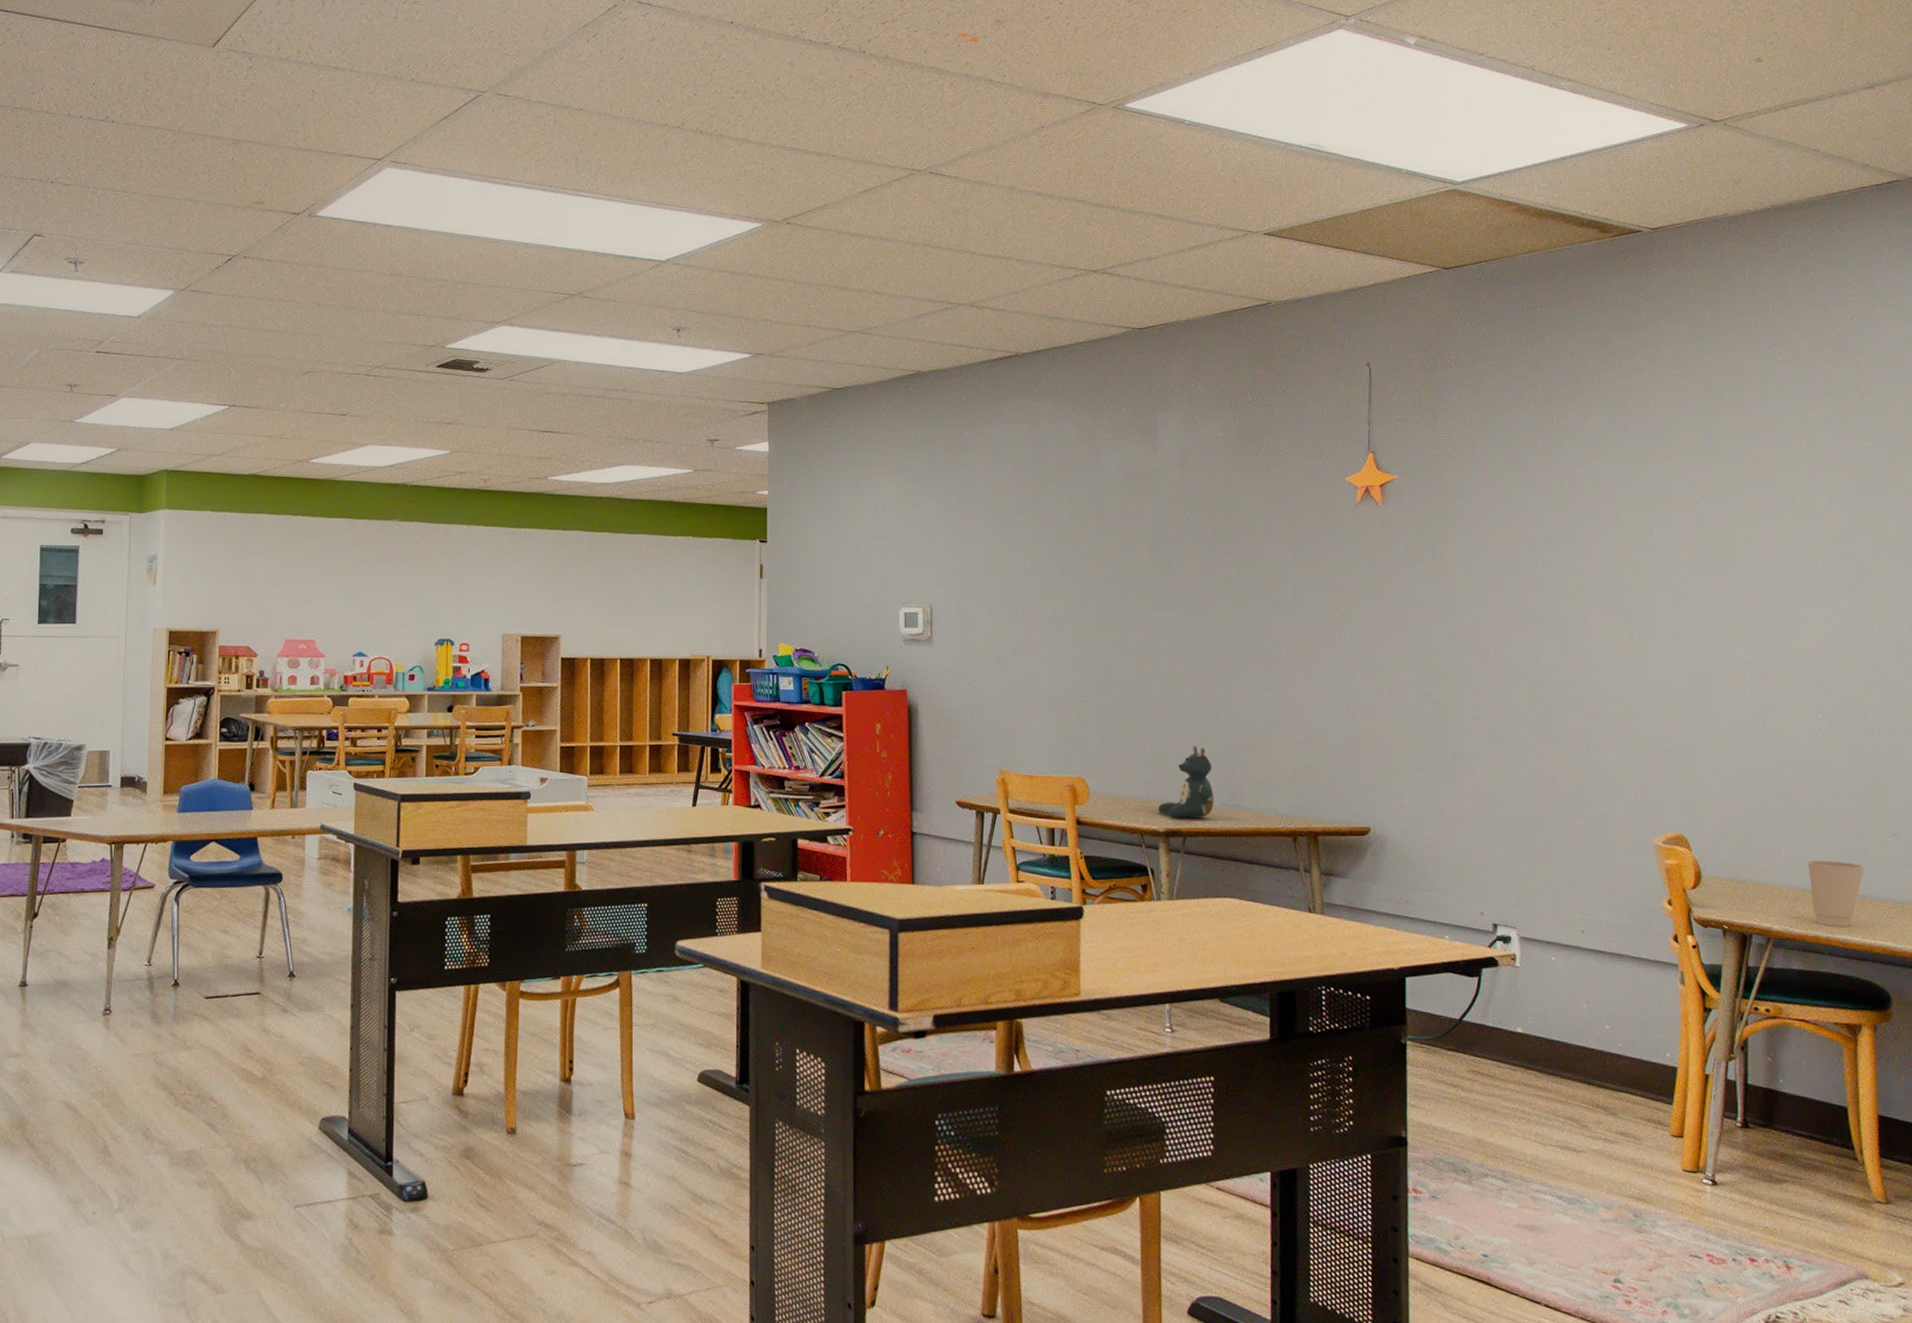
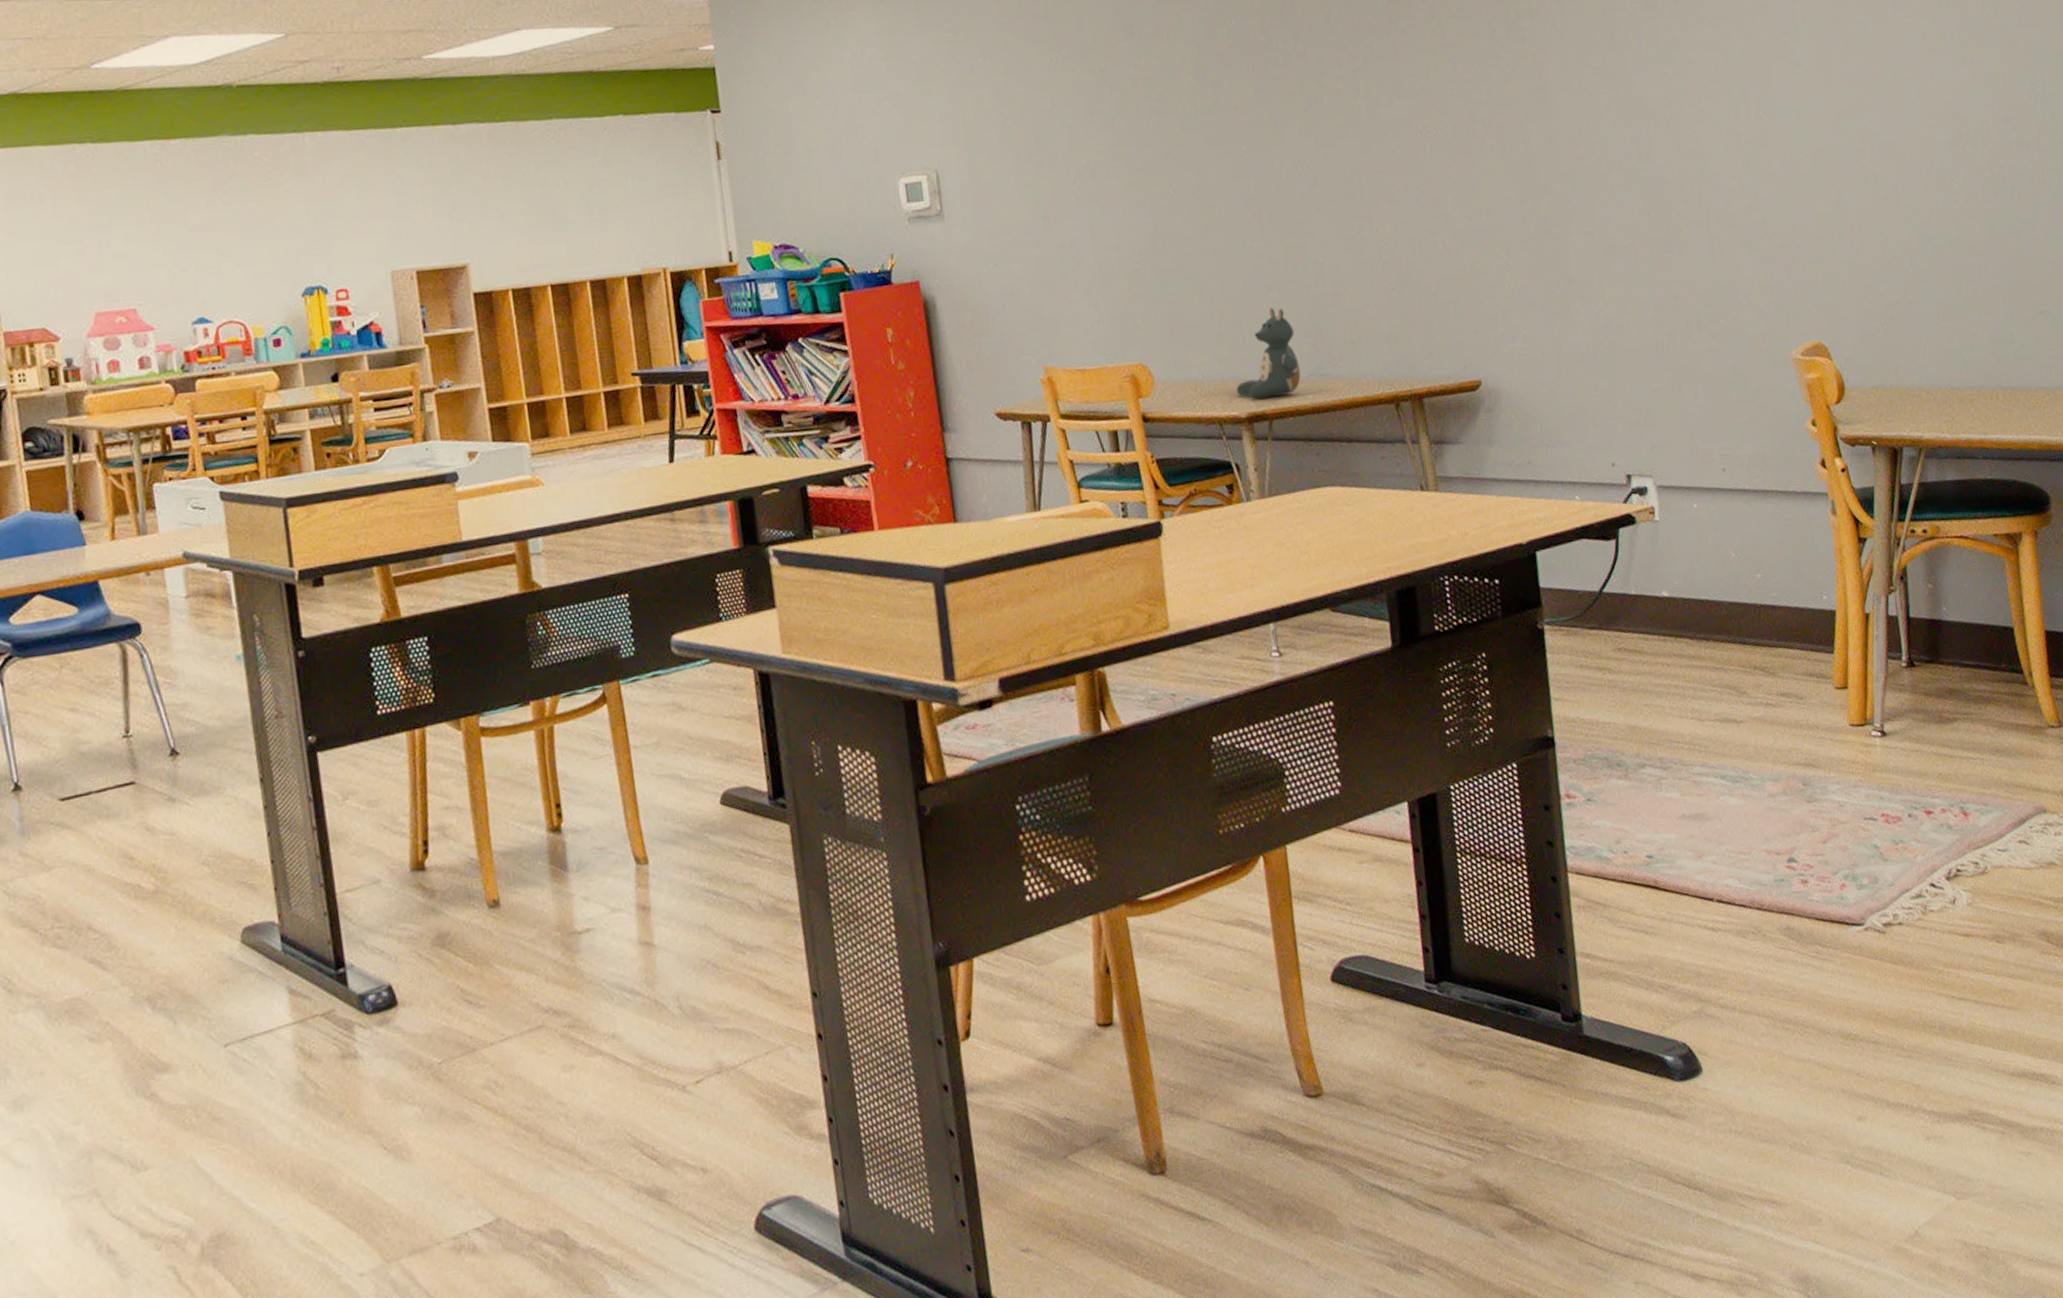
cup: present [1807,860,1864,928] -> none [1954,350,2013,427]

